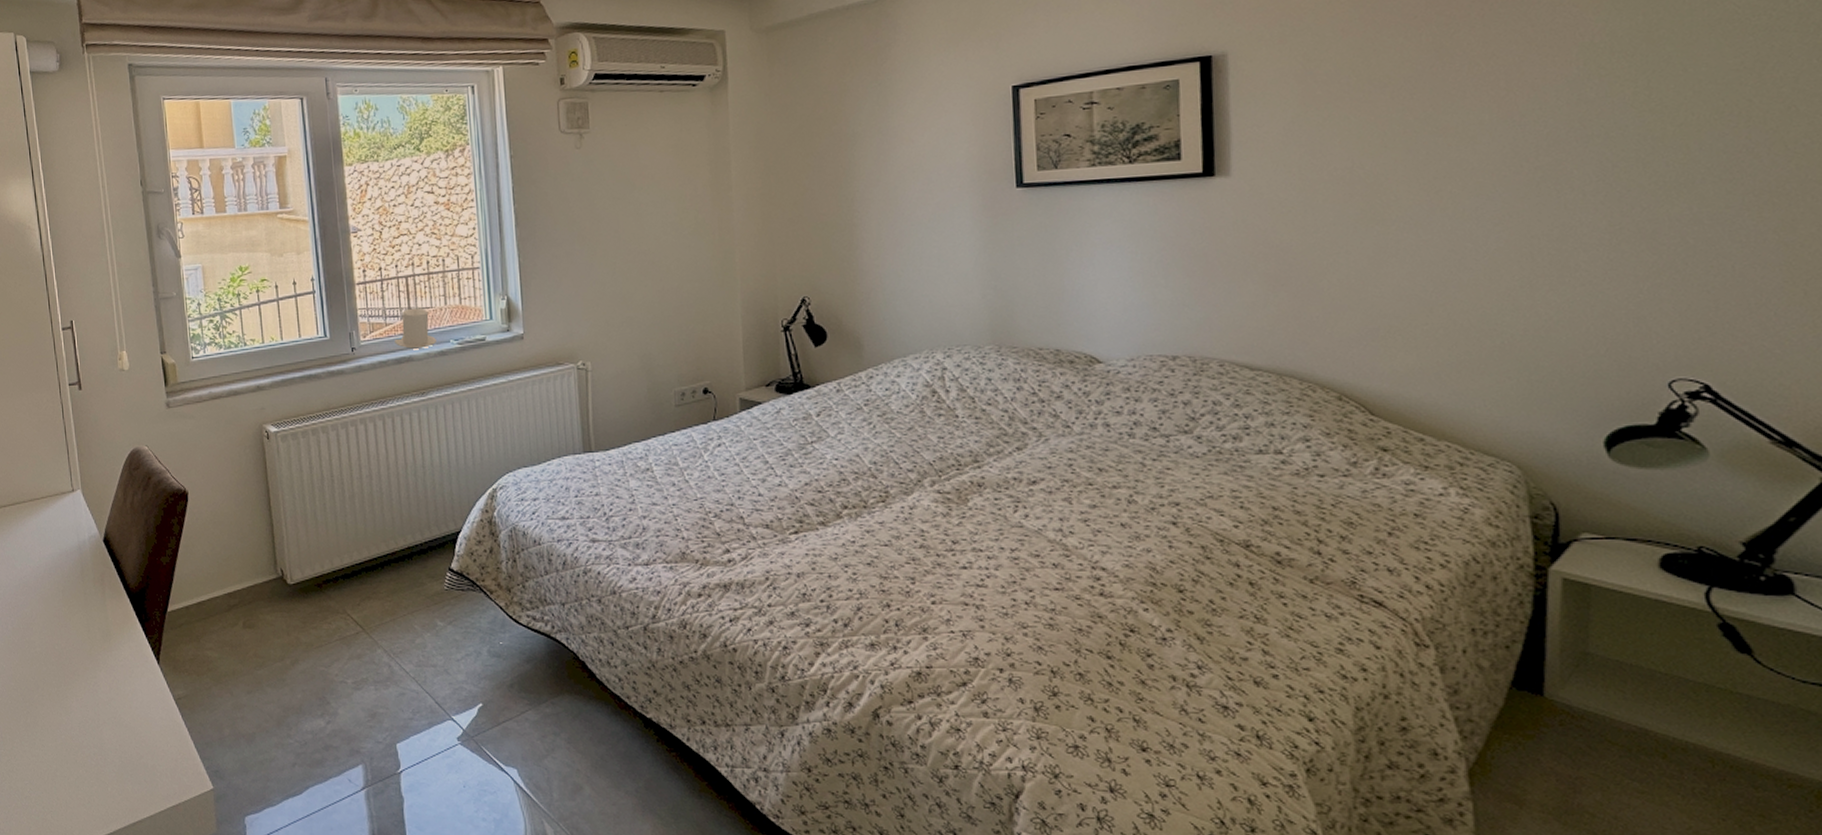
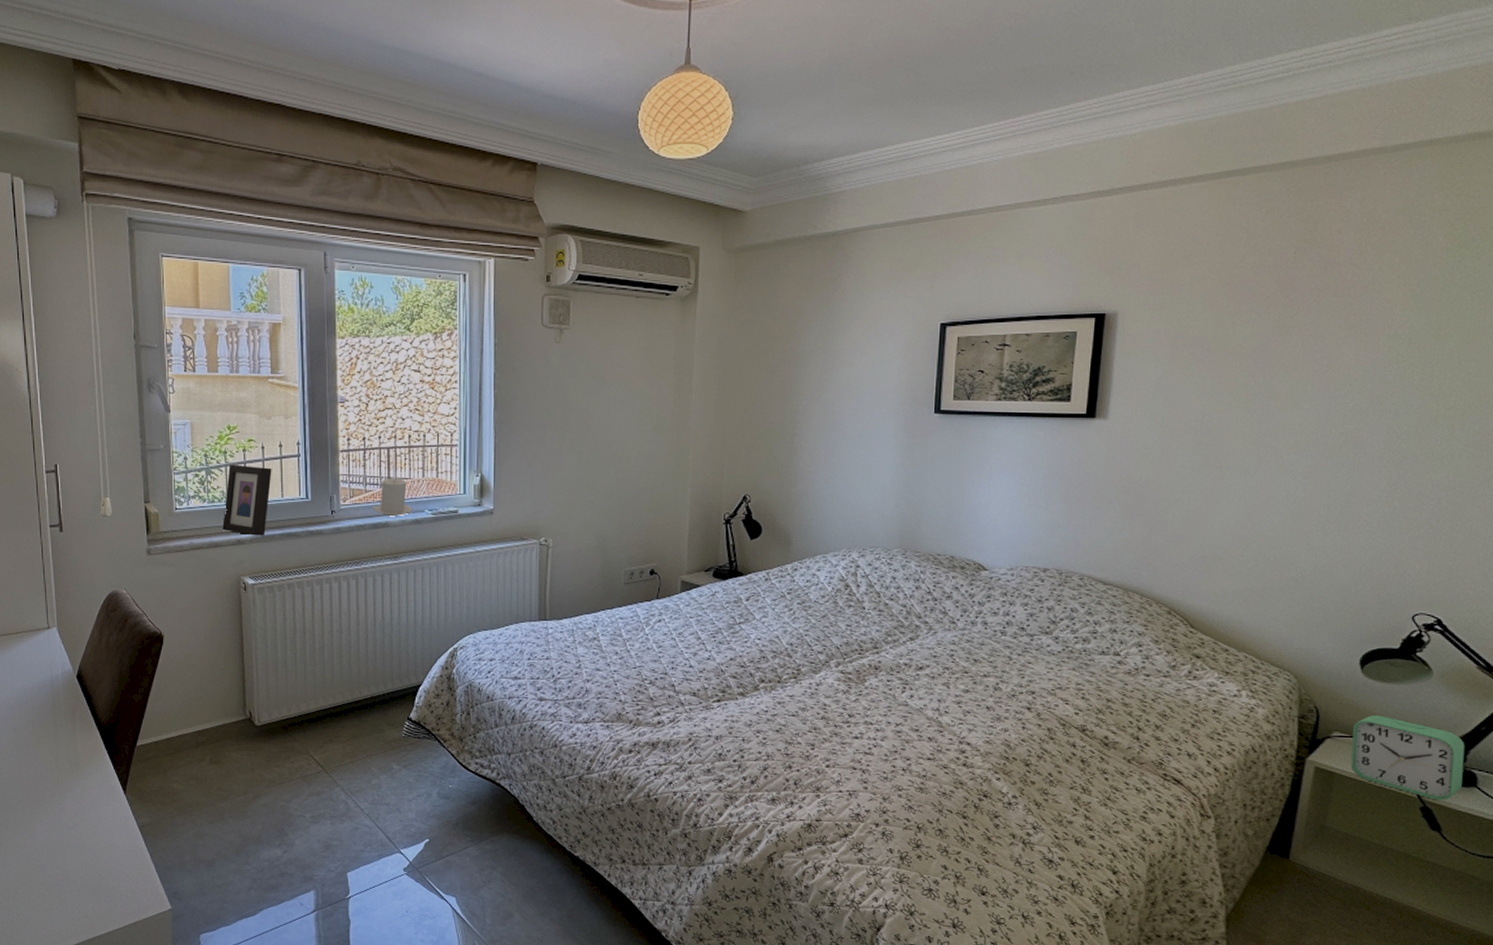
picture frame: none [240,306,288,381] -> present [222,464,272,536]
alarm clock: none [1608,508,1773,614] -> present [1350,714,1466,801]

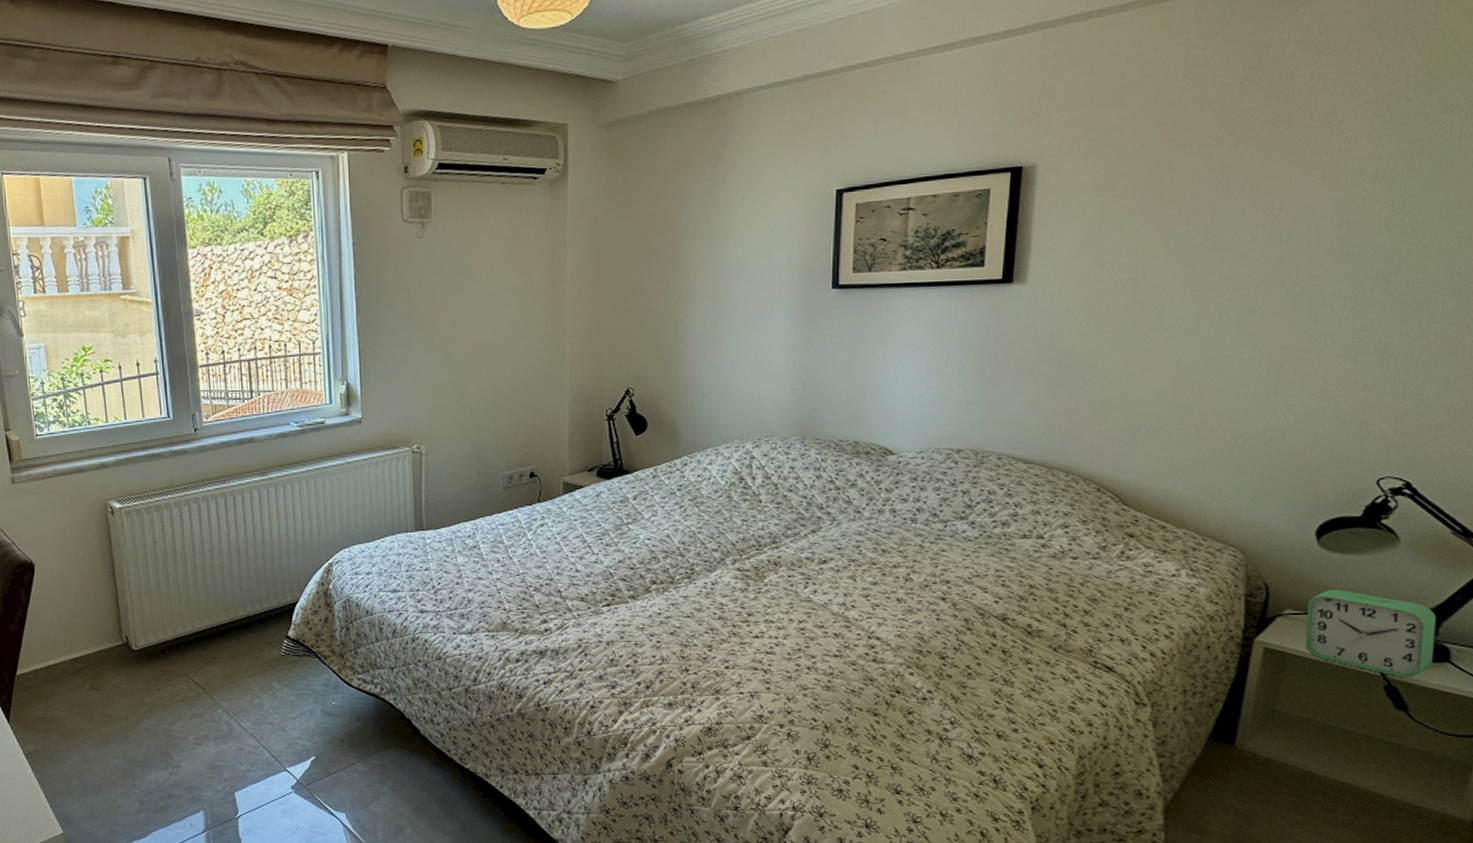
picture frame: present [222,464,272,536] -> none [84,386,131,459]
candle: present [373,478,412,516] -> none [237,391,277,431]

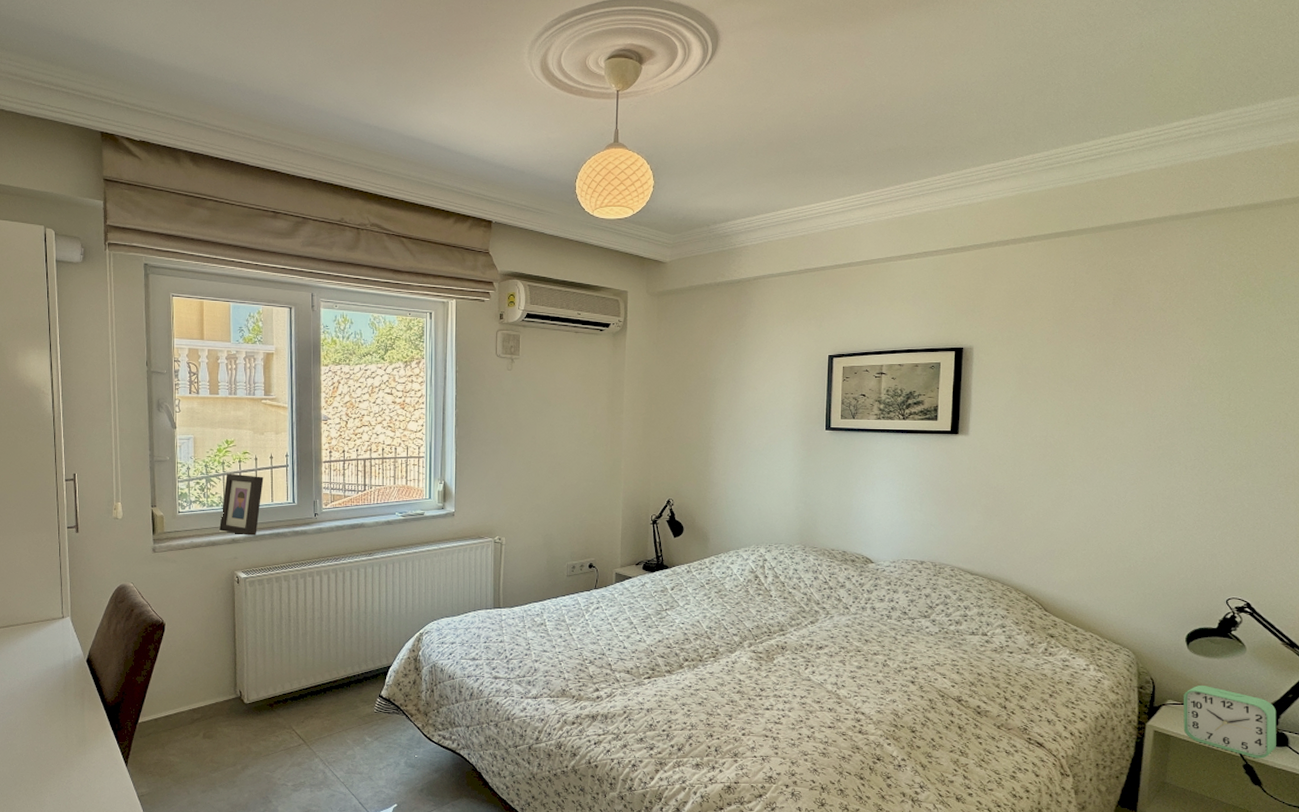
picture frame: none [84,386,131,459] -> present [219,473,264,536]

